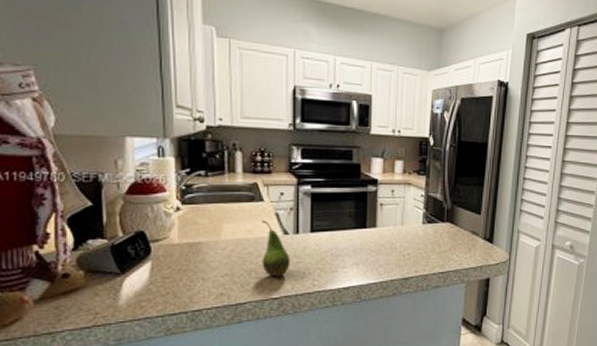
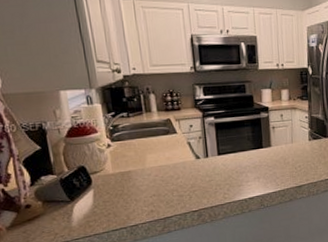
fruit: present [262,220,291,278] -> none [177,148,204,194]

